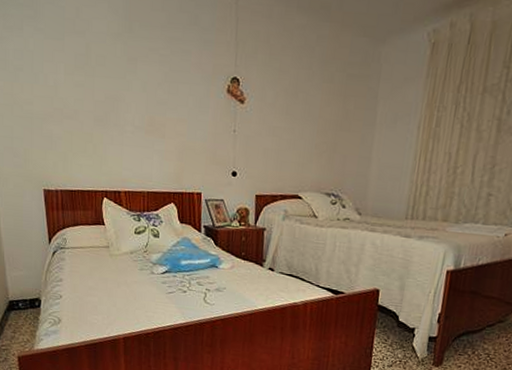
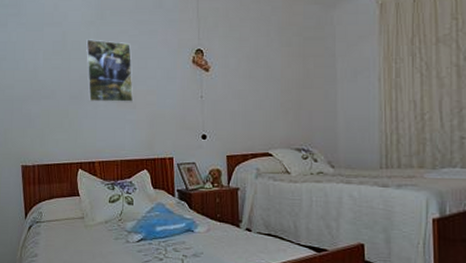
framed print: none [111,54,163,132] -> present [85,39,134,103]

